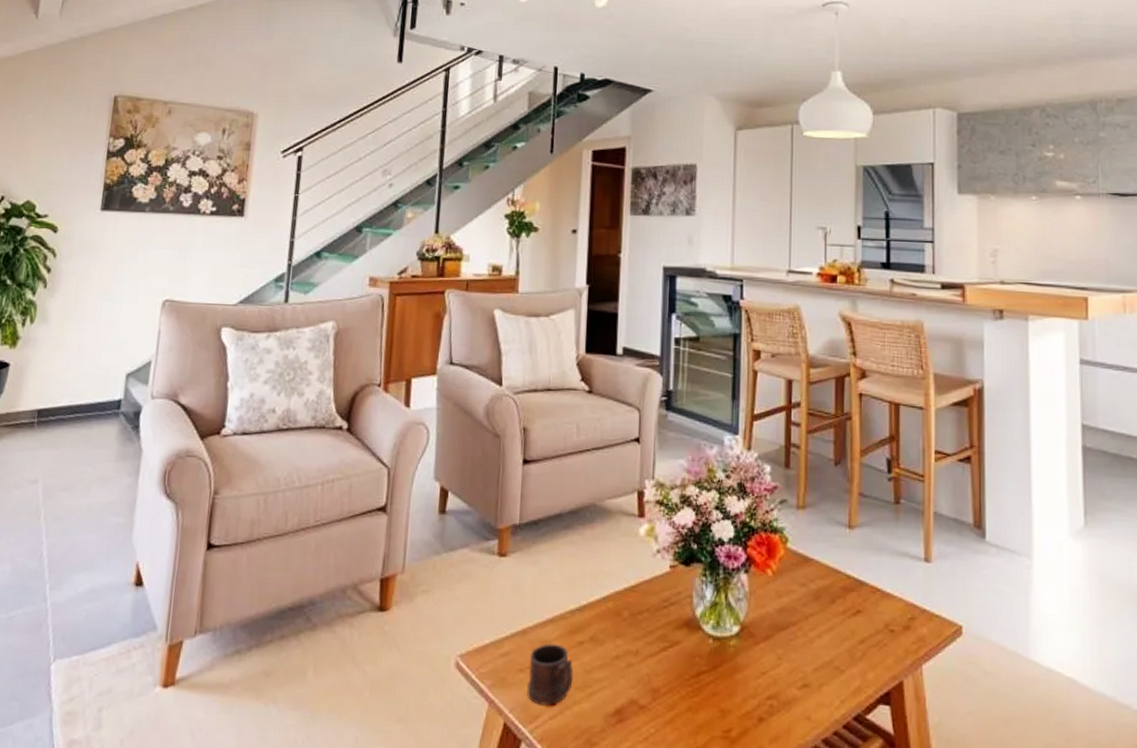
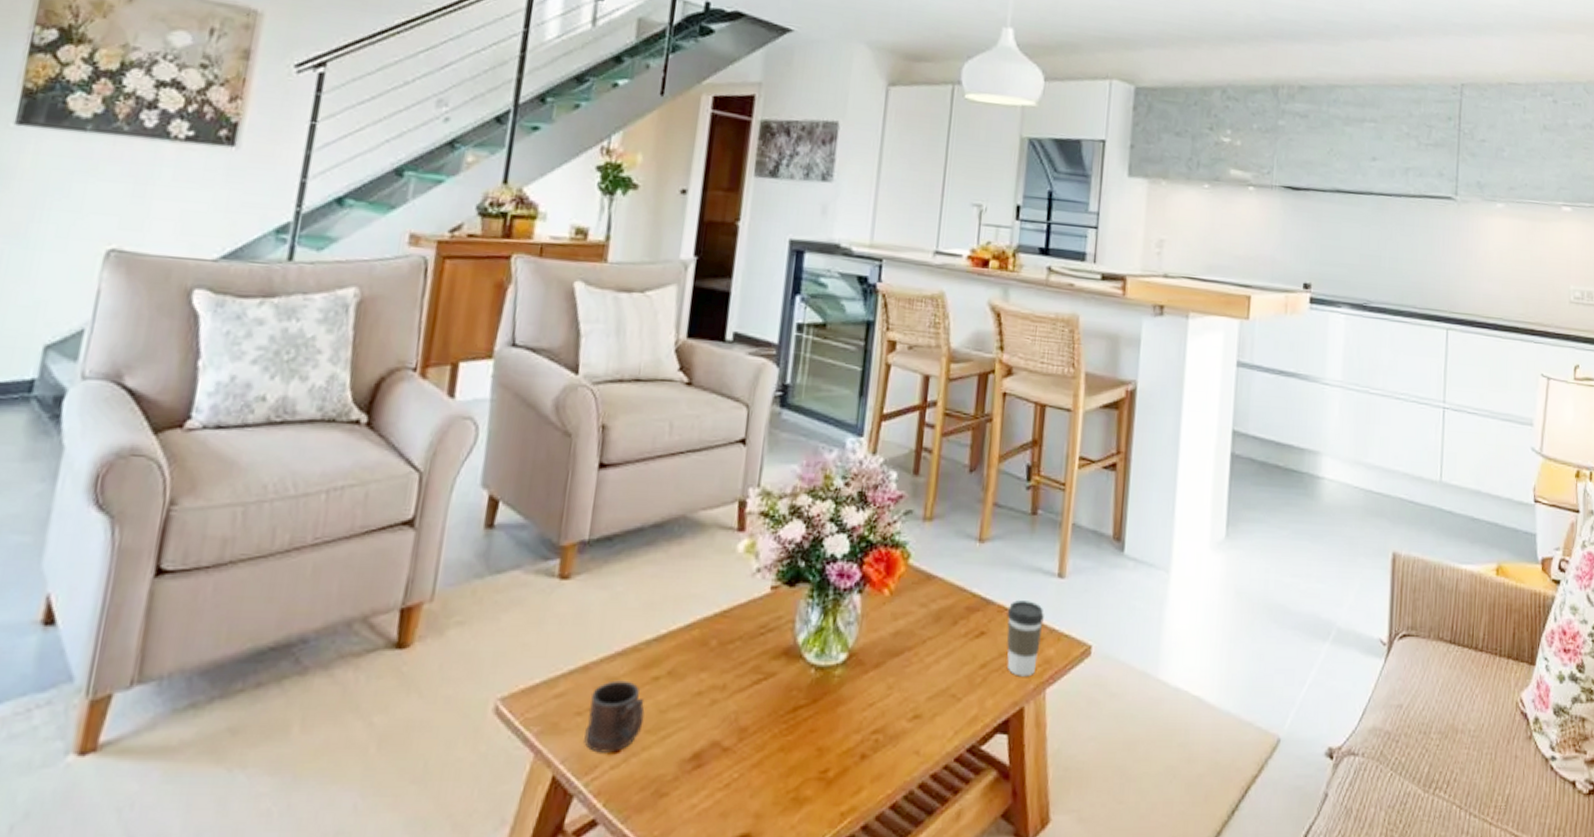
coffee cup: none [880,582,915,653] -> present [1006,600,1044,677]

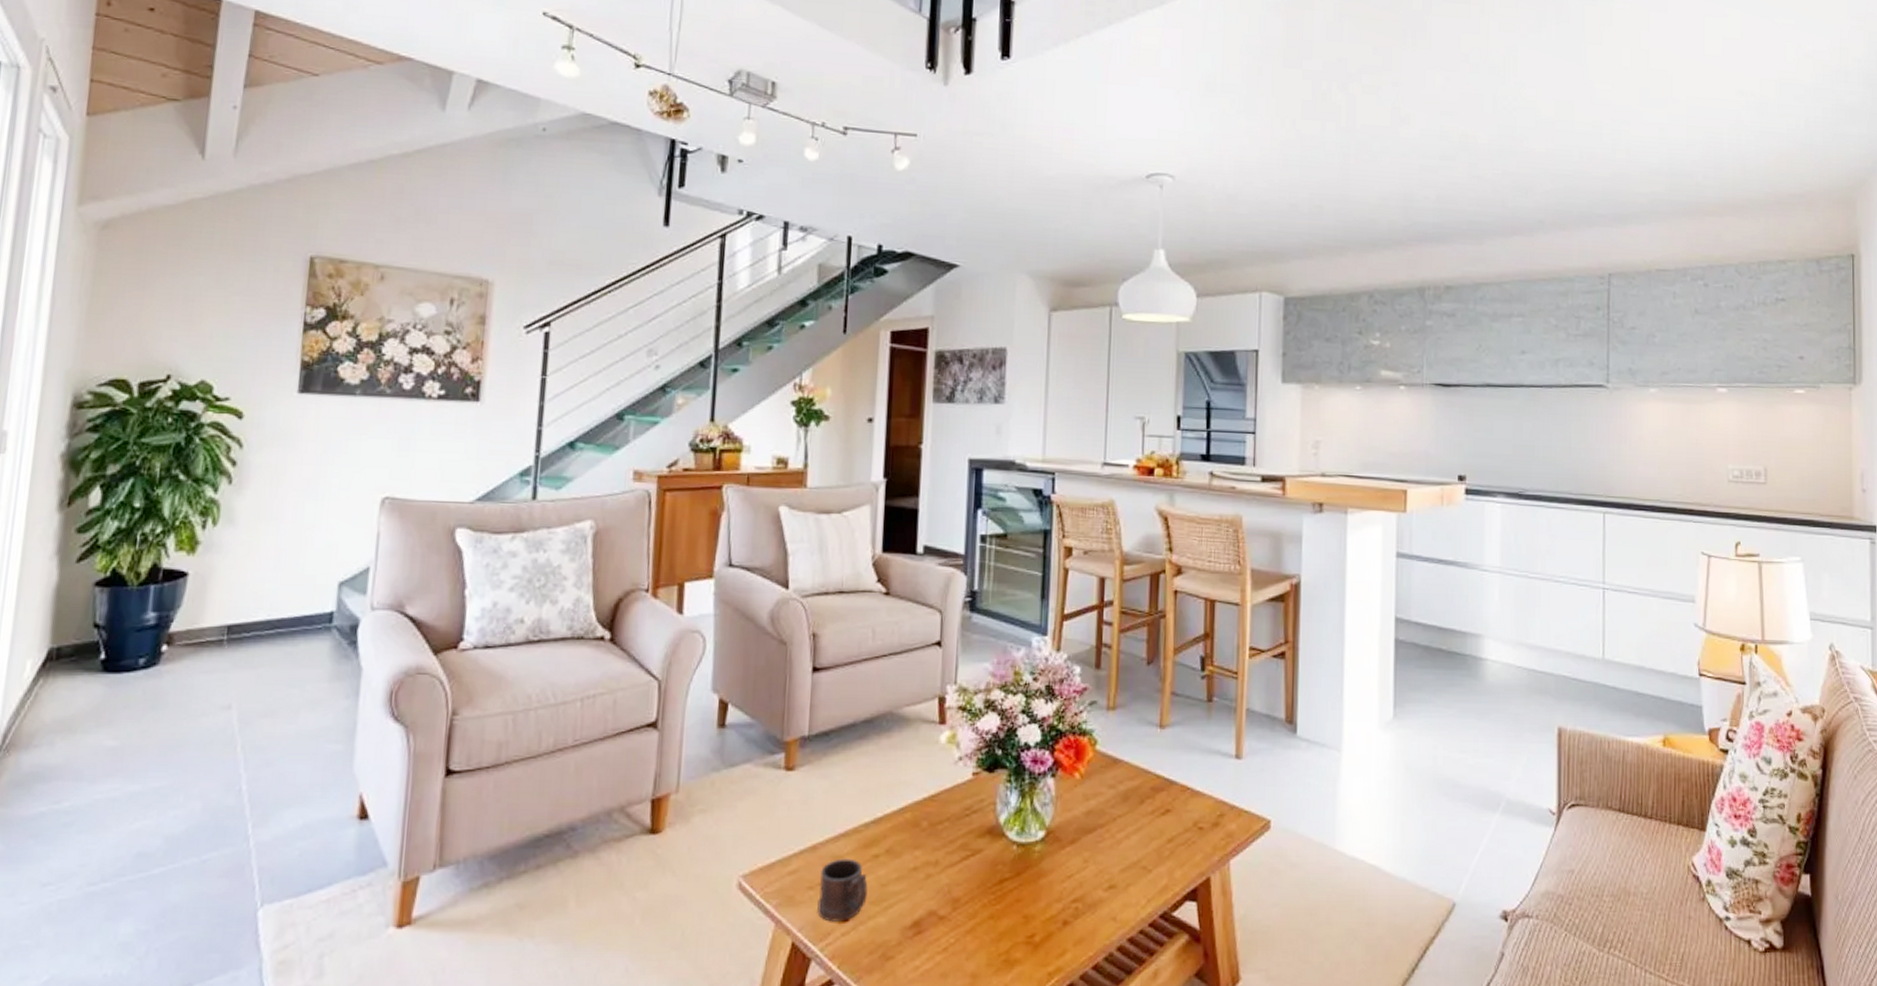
coffee cup: present [1006,600,1044,677] -> none [1189,780,1224,849]

